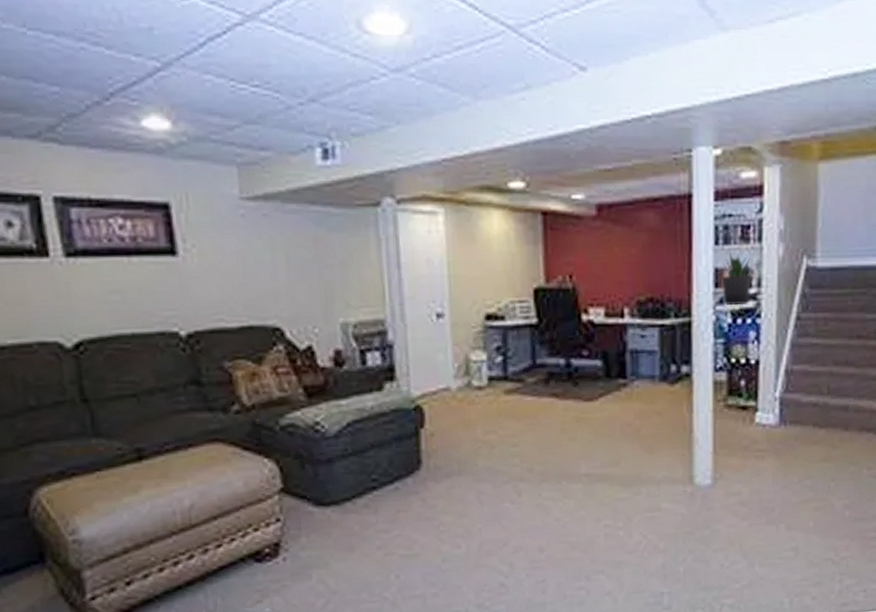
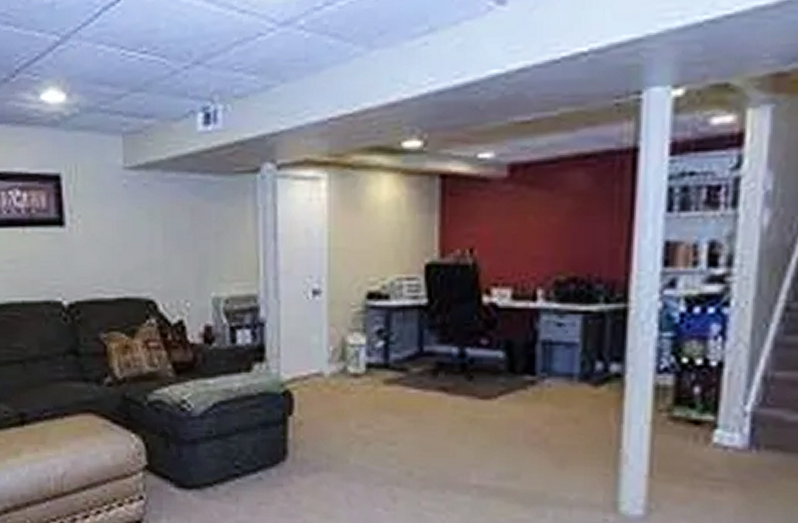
planter: present [721,250,751,305] -> none [674,218,719,289]

